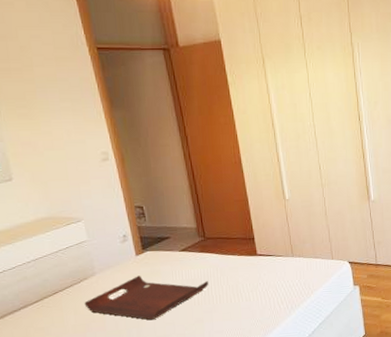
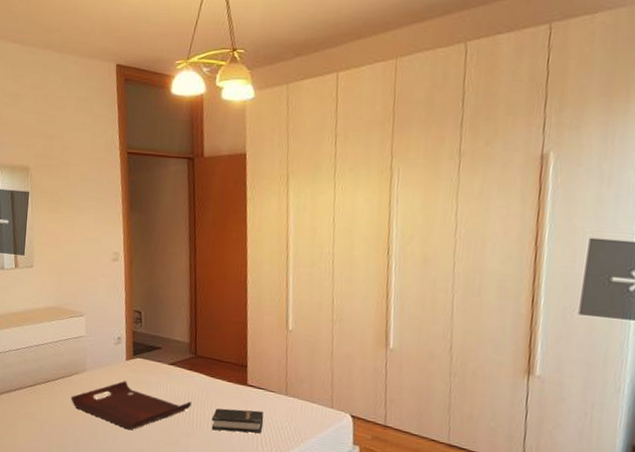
hardback book: none [229,275,277,302] -> present [211,408,264,434]

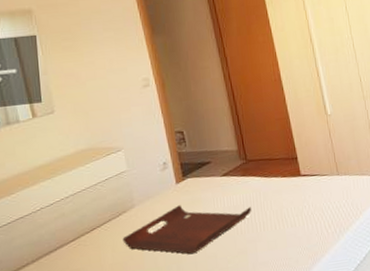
hardback book: present [211,408,264,434] -> none [273,196,324,228]

